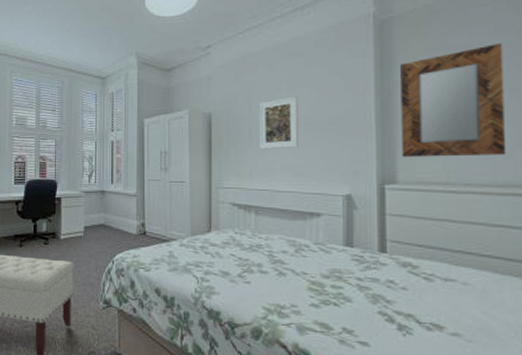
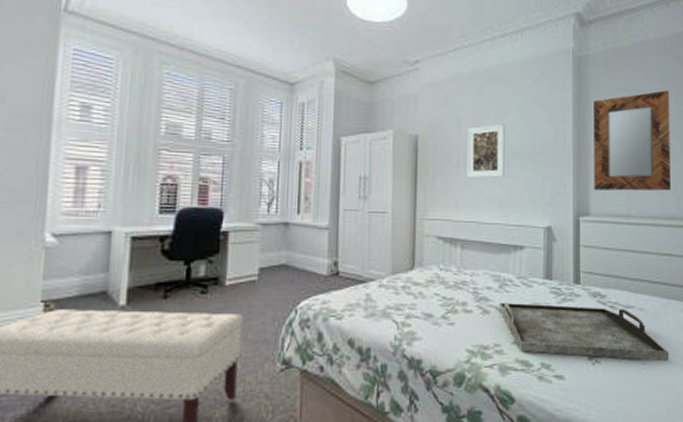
serving tray: none [295,266,504,343] -> present [498,302,669,362]

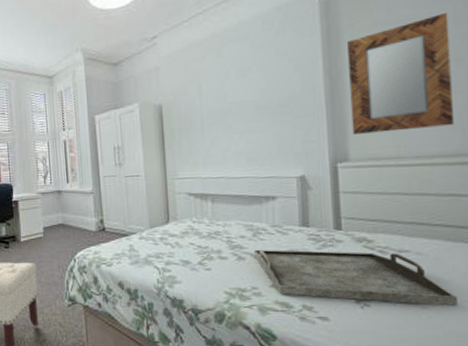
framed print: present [467,123,505,179] -> none [209,81,250,138]

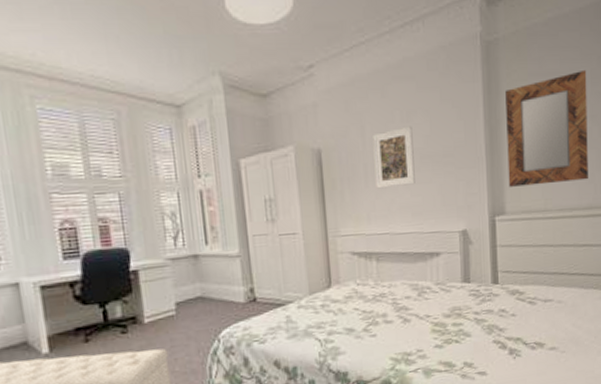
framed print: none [209,81,250,138] -> present [373,126,415,189]
serving tray: present [253,249,458,307] -> none [418,303,587,355]

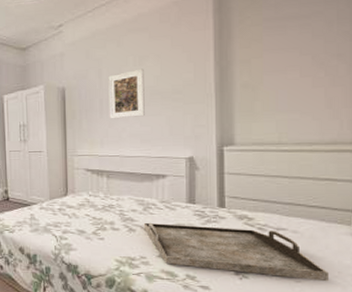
serving tray: none [418,303,587,355] -> present [143,222,329,282]
home mirror: present [505,69,588,187] -> none [238,11,332,121]

